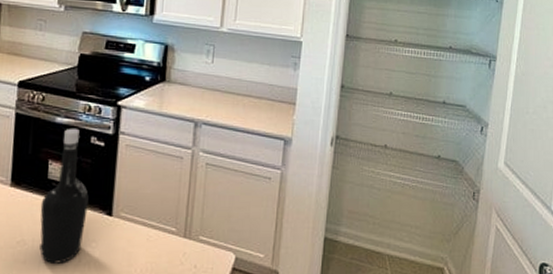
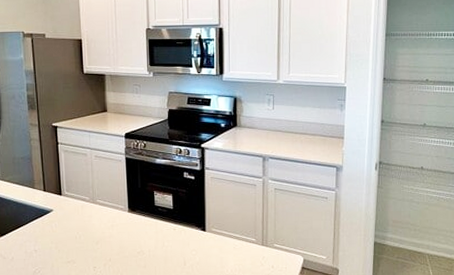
bottle: present [39,128,89,264] -> none [152,166,187,267]

